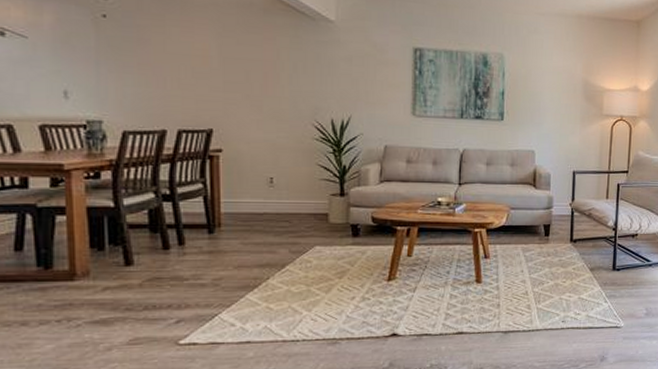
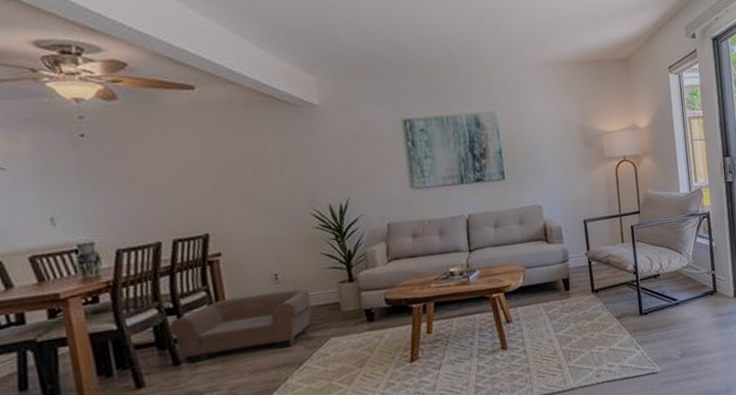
dog bed: none [163,194,302,250] -> present [169,288,312,364]

